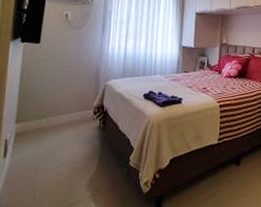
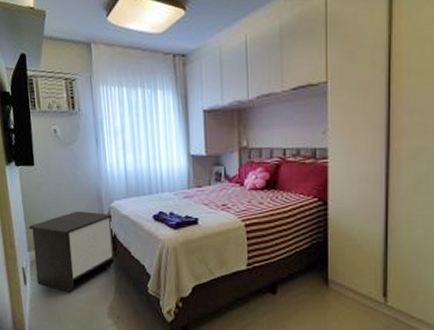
nightstand: none [18,87,108,166] -> present [28,211,115,293]

